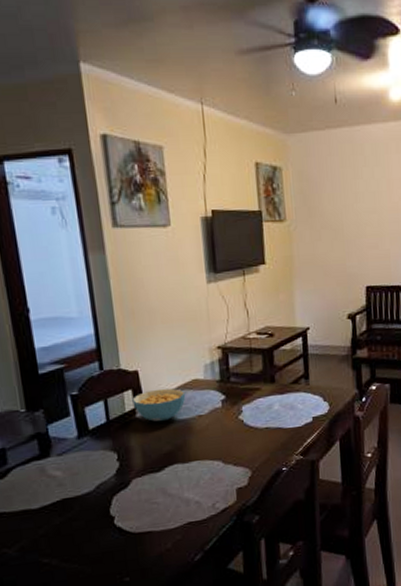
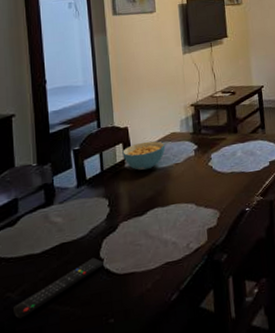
remote control: none [12,515,116,575] -> present [13,257,105,319]

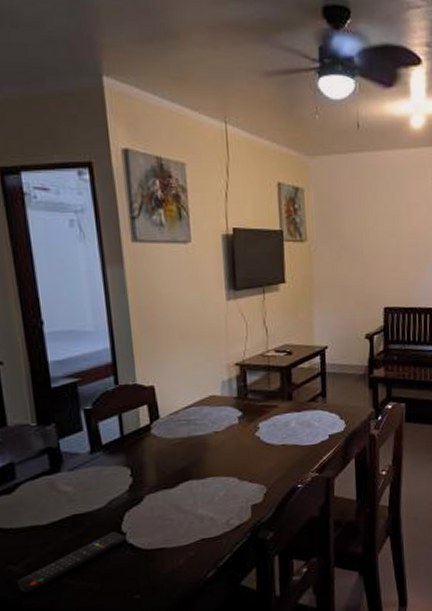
cereal bowl: present [122,141,166,171] -> none [147,404,203,438]

